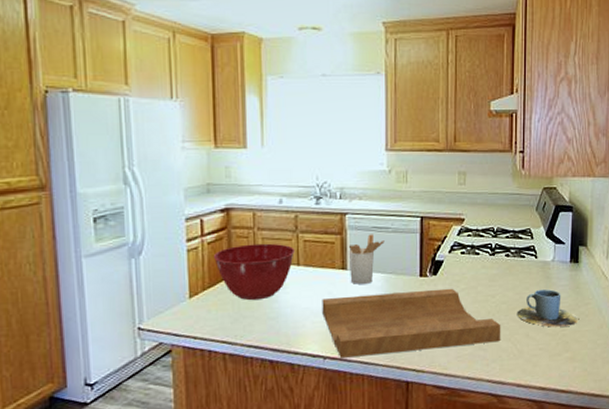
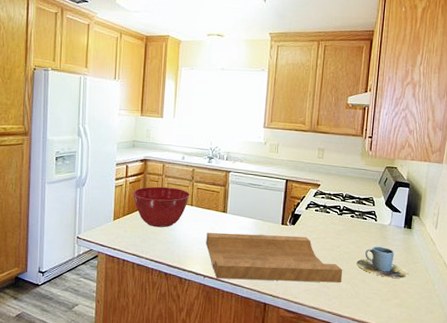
utensil holder: present [348,234,385,285] -> none [228,188,257,226]

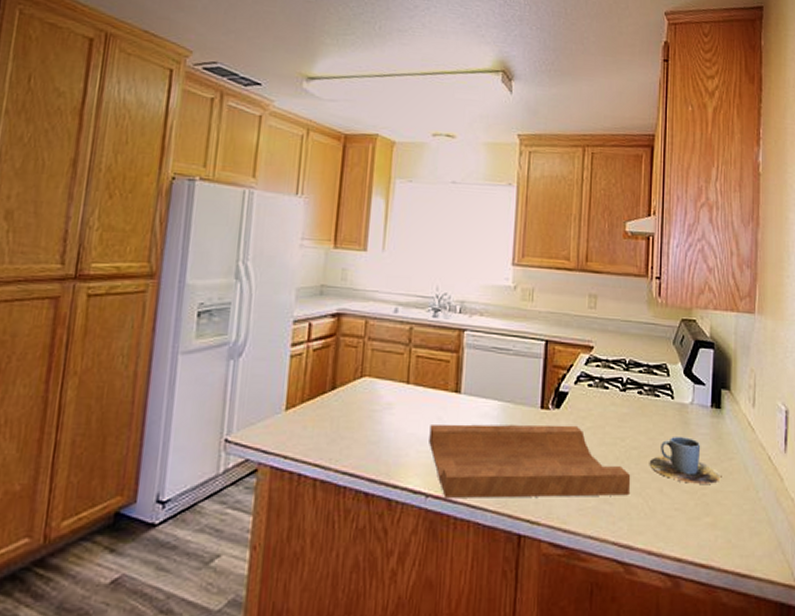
mixing bowl: present [132,186,190,228] -> none [317,354,405,420]

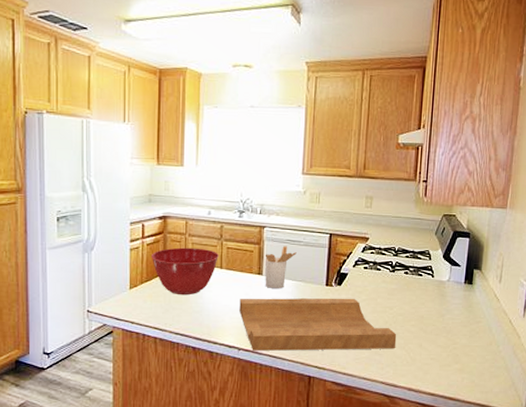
mixing bowl: none [317,354,405,420] -> present [150,247,219,296]
utensil holder: none [463,355,504,413] -> present [264,246,297,290]
cup: present [649,436,721,484] -> none [411,305,469,341]

